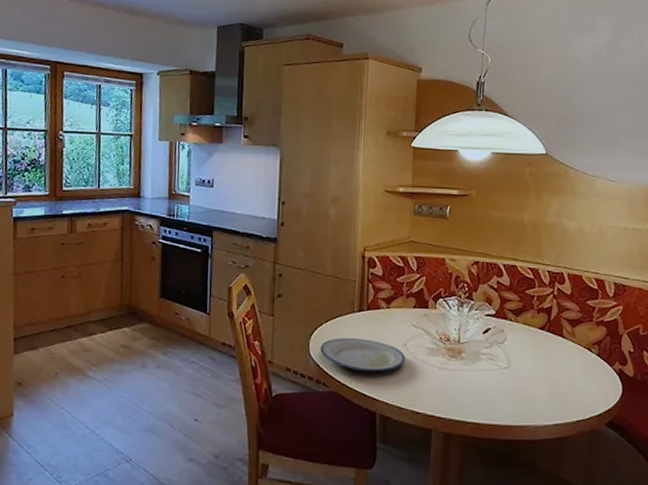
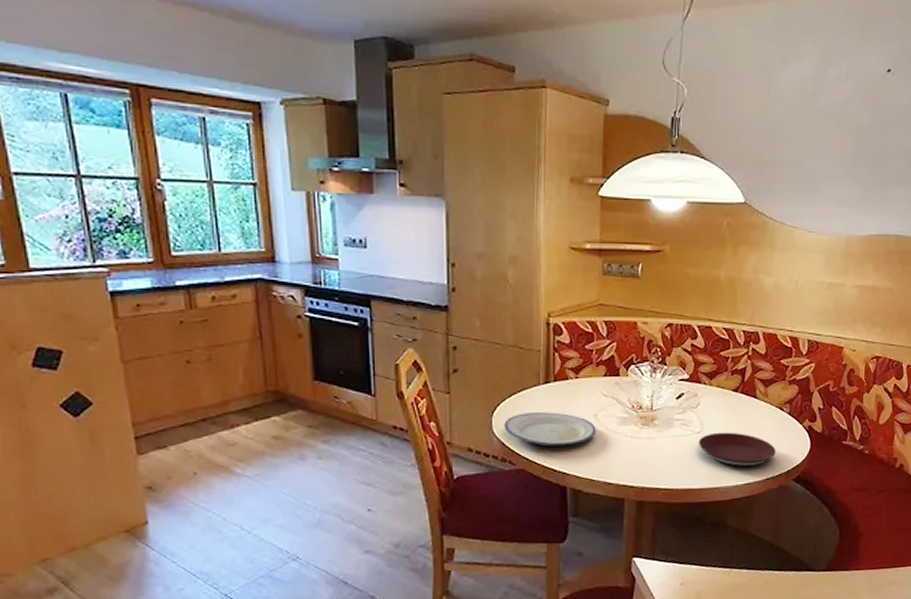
plate: none [506,369,586,407] -> present [699,432,776,468]

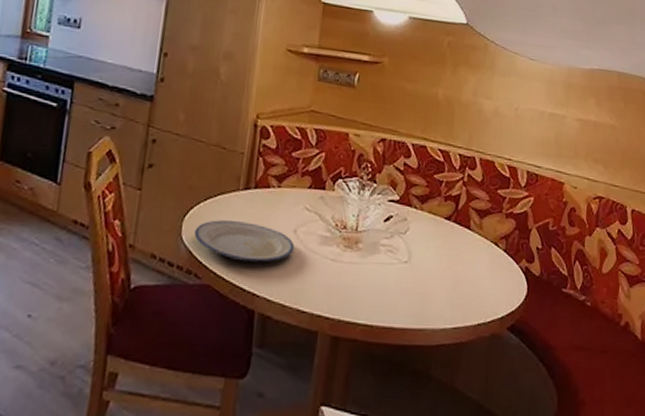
plate: present [699,432,776,468] -> none [405,264,489,309]

